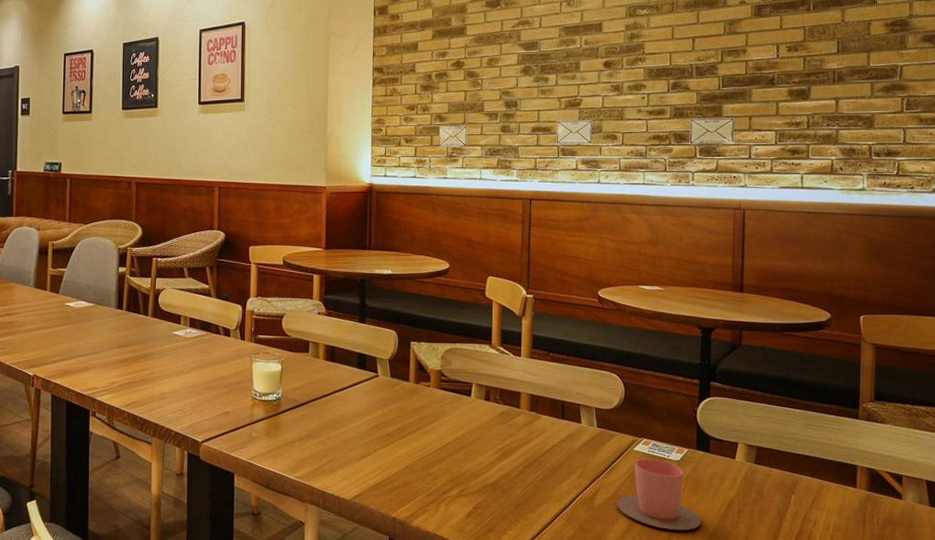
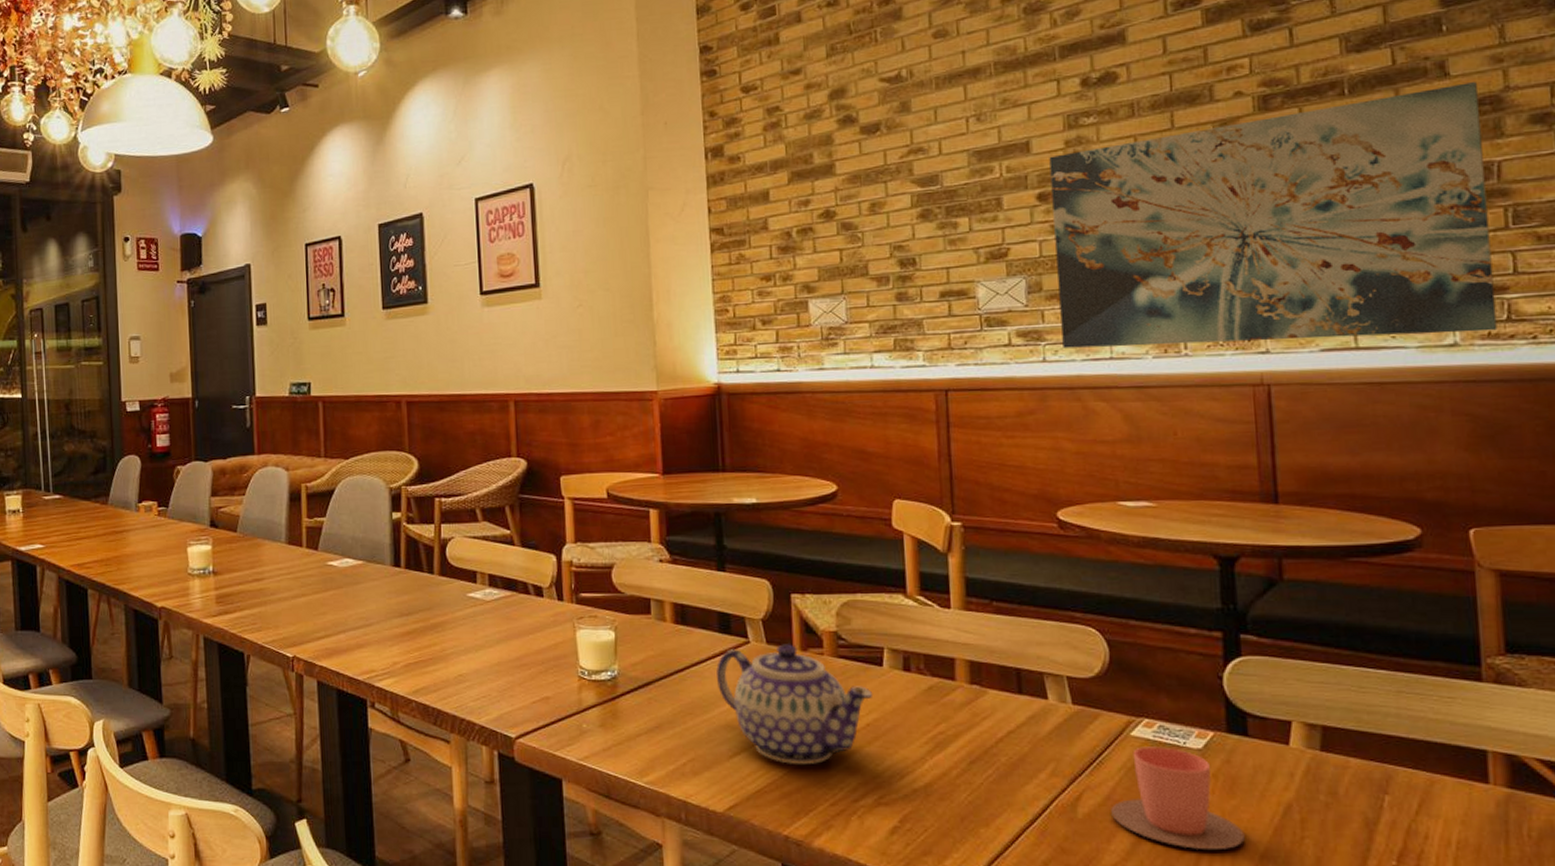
teapot: none [353,378,463,466] -> present [716,644,873,764]
wall art: none [612,9,893,182] -> present [1049,82,1498,349]

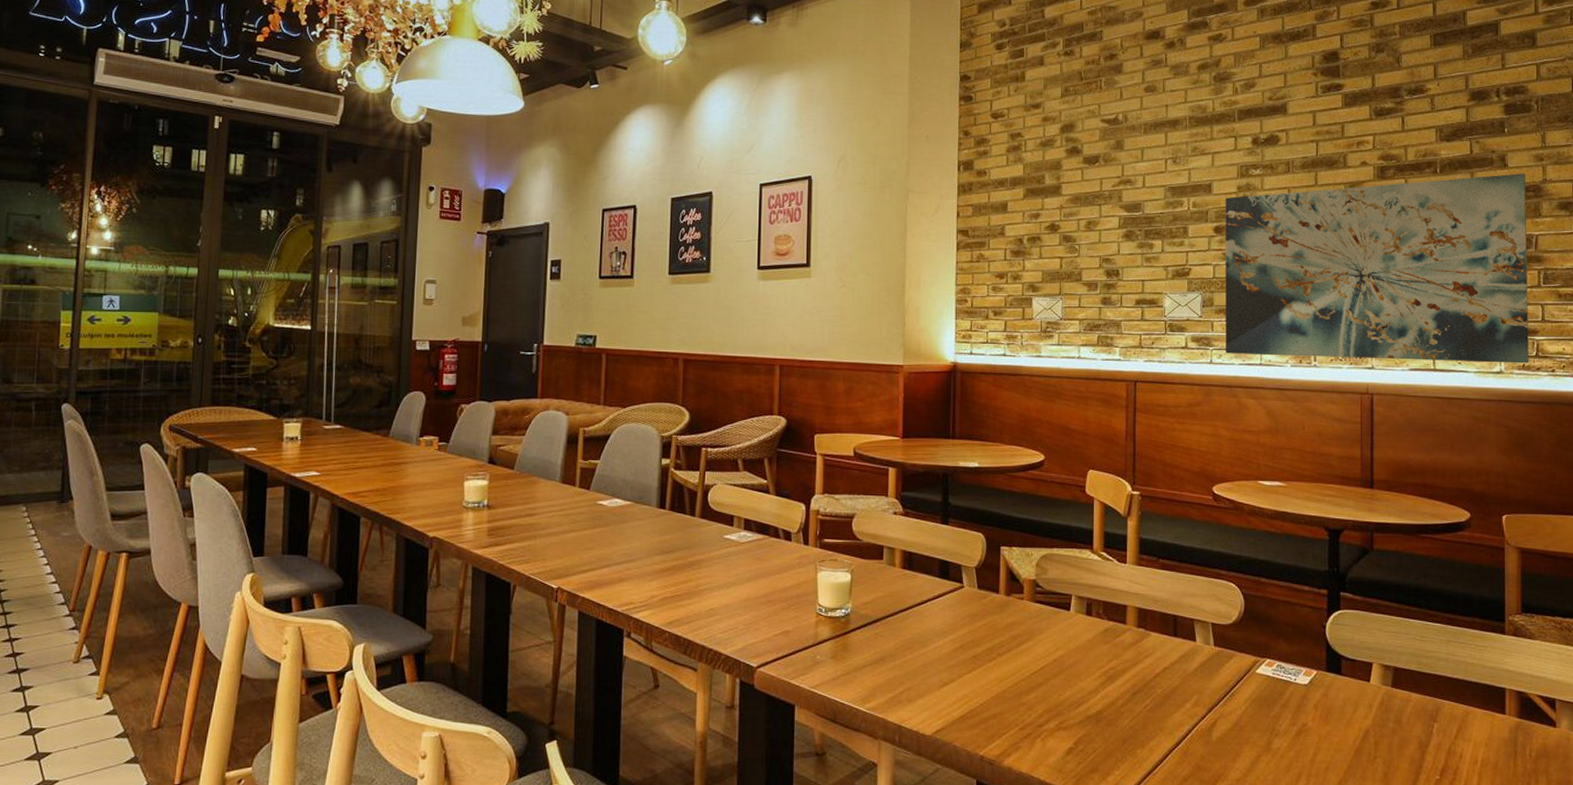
teapot: present [716,644,873,764] -> none [935,589,1061,694]
cup: present [1111,746,1245,850] -> none [1238,682,1334,768]

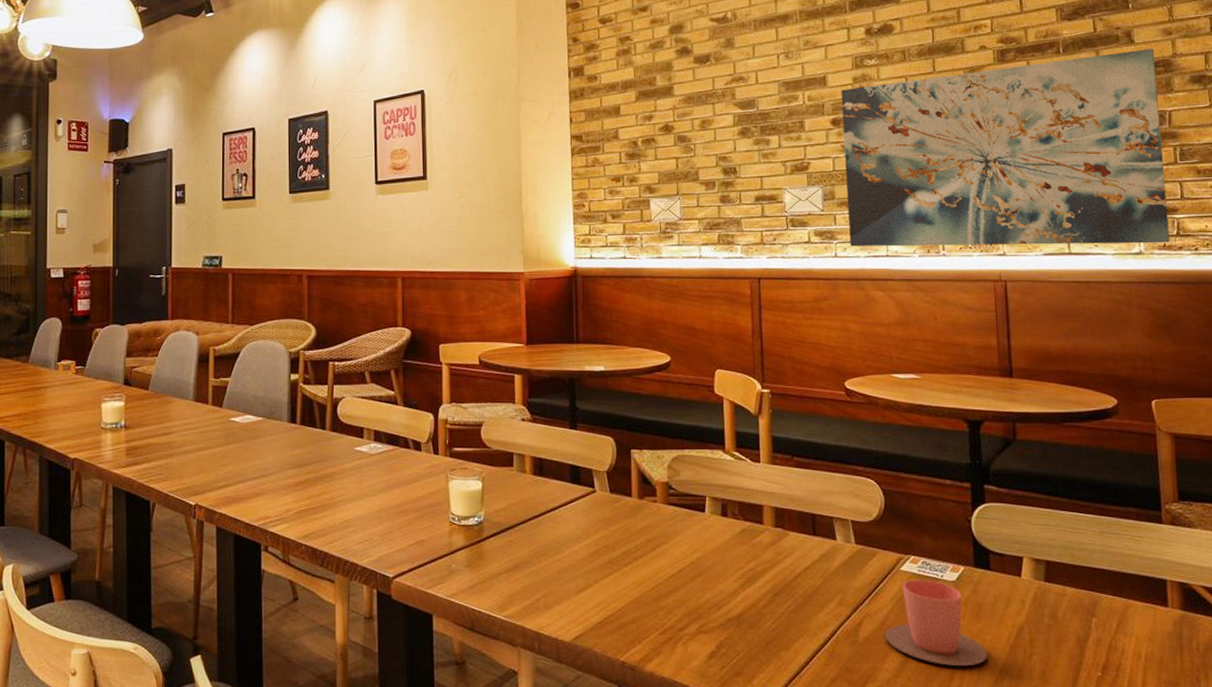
cup: none [1238,682,1334,768] -> present [885,579,988,667]

